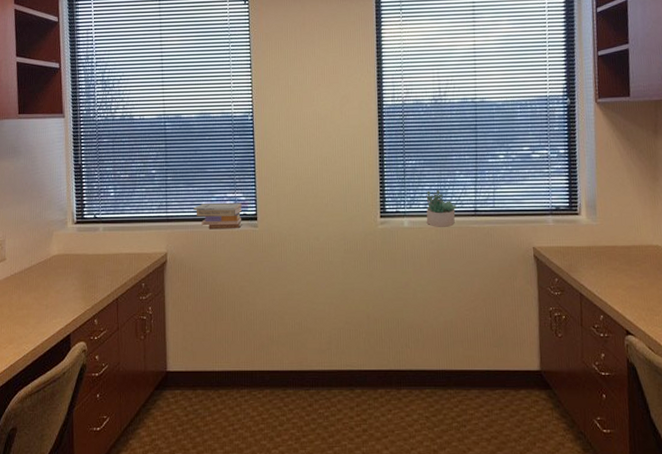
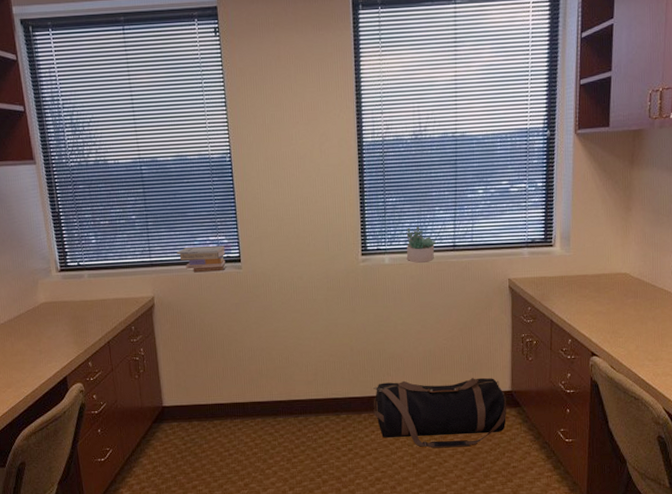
duffel bag: none [390,354,536,433] -> present [373,377,507,448]

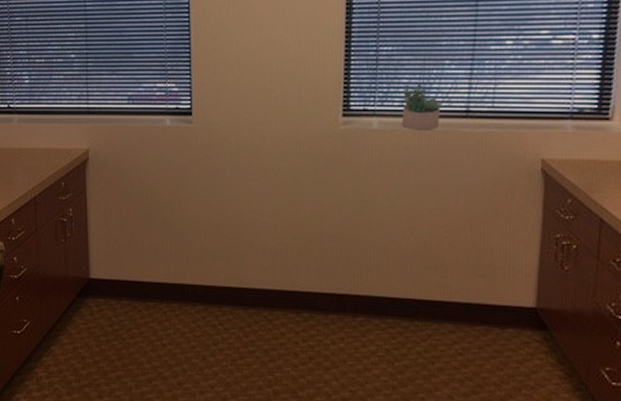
books: present [177,246,226,273] -> none [118,95,174,125]
duffel bag: present [373,377,507,448] -> none [344,278,529,374]

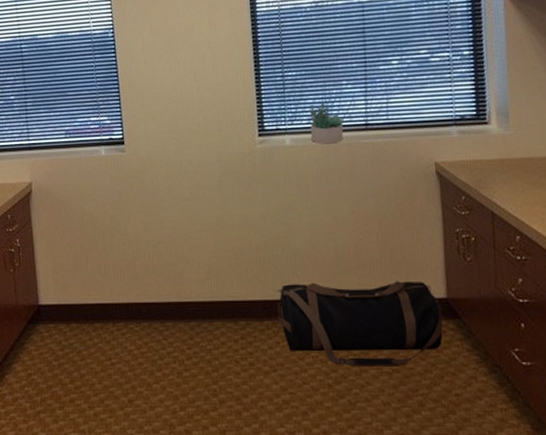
duffel bag: none [344,278,529,374] -> present [277,281,443,367]

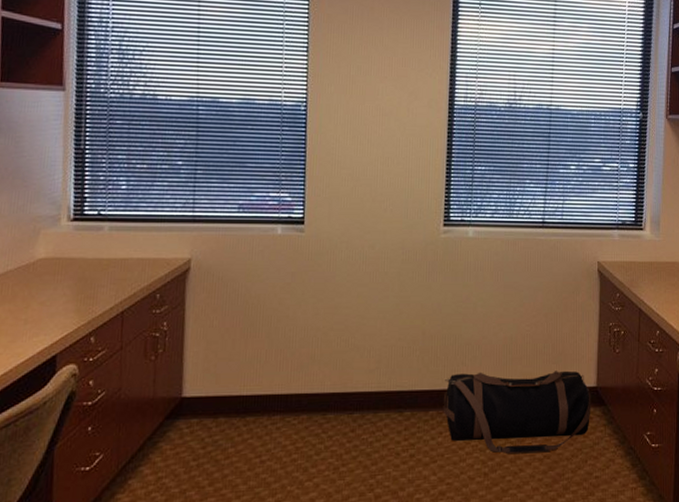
succulent plant: present [309,103,346,145] -> none [493,199,525,240]

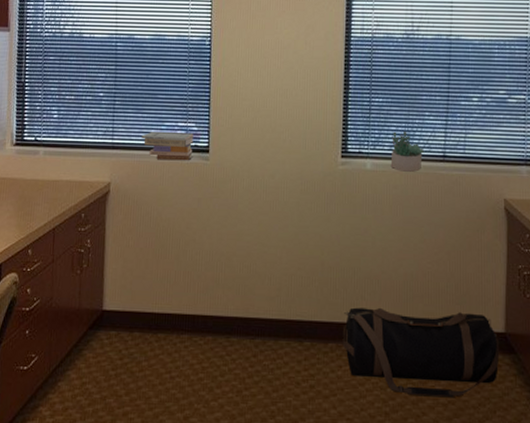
books: none [227,203,287,234] -> present [141,132,194,161]
succulent plant: none [493,199,525,240] -> present [392,131,425,173]

